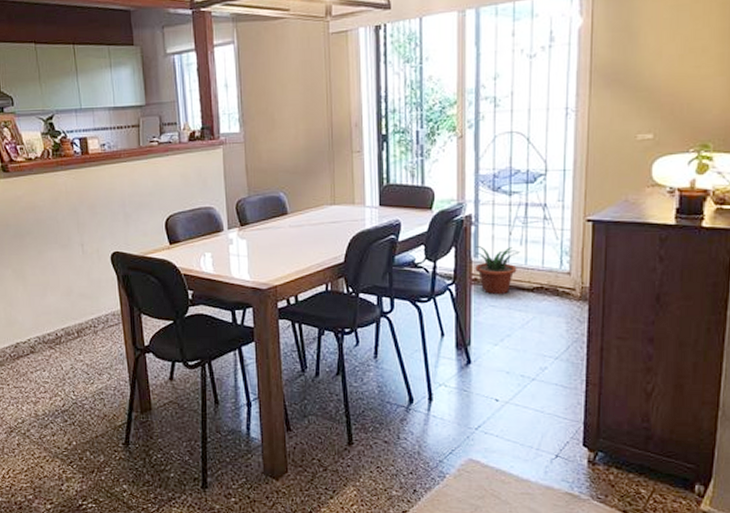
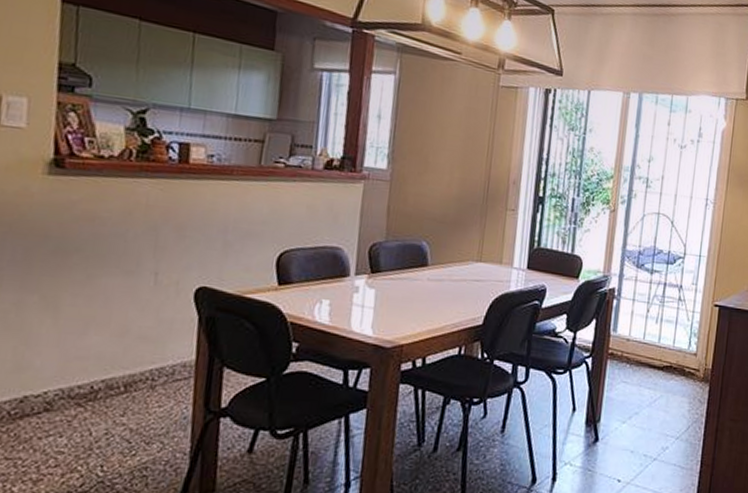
potted plant: present [475,246,520,294] -> none [613,320,655,371]

